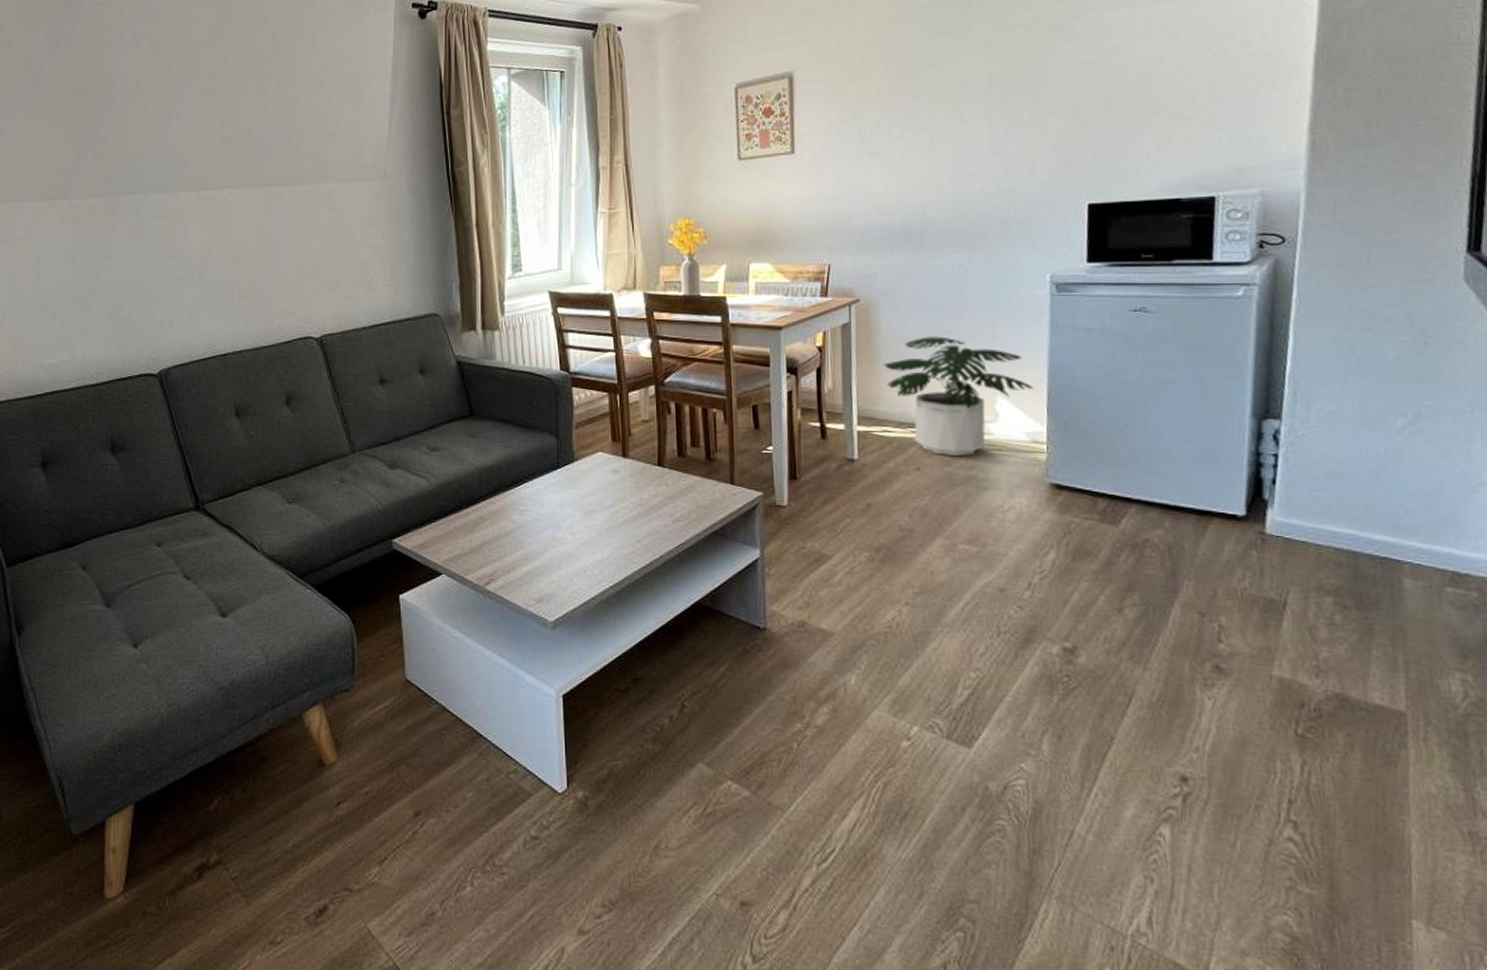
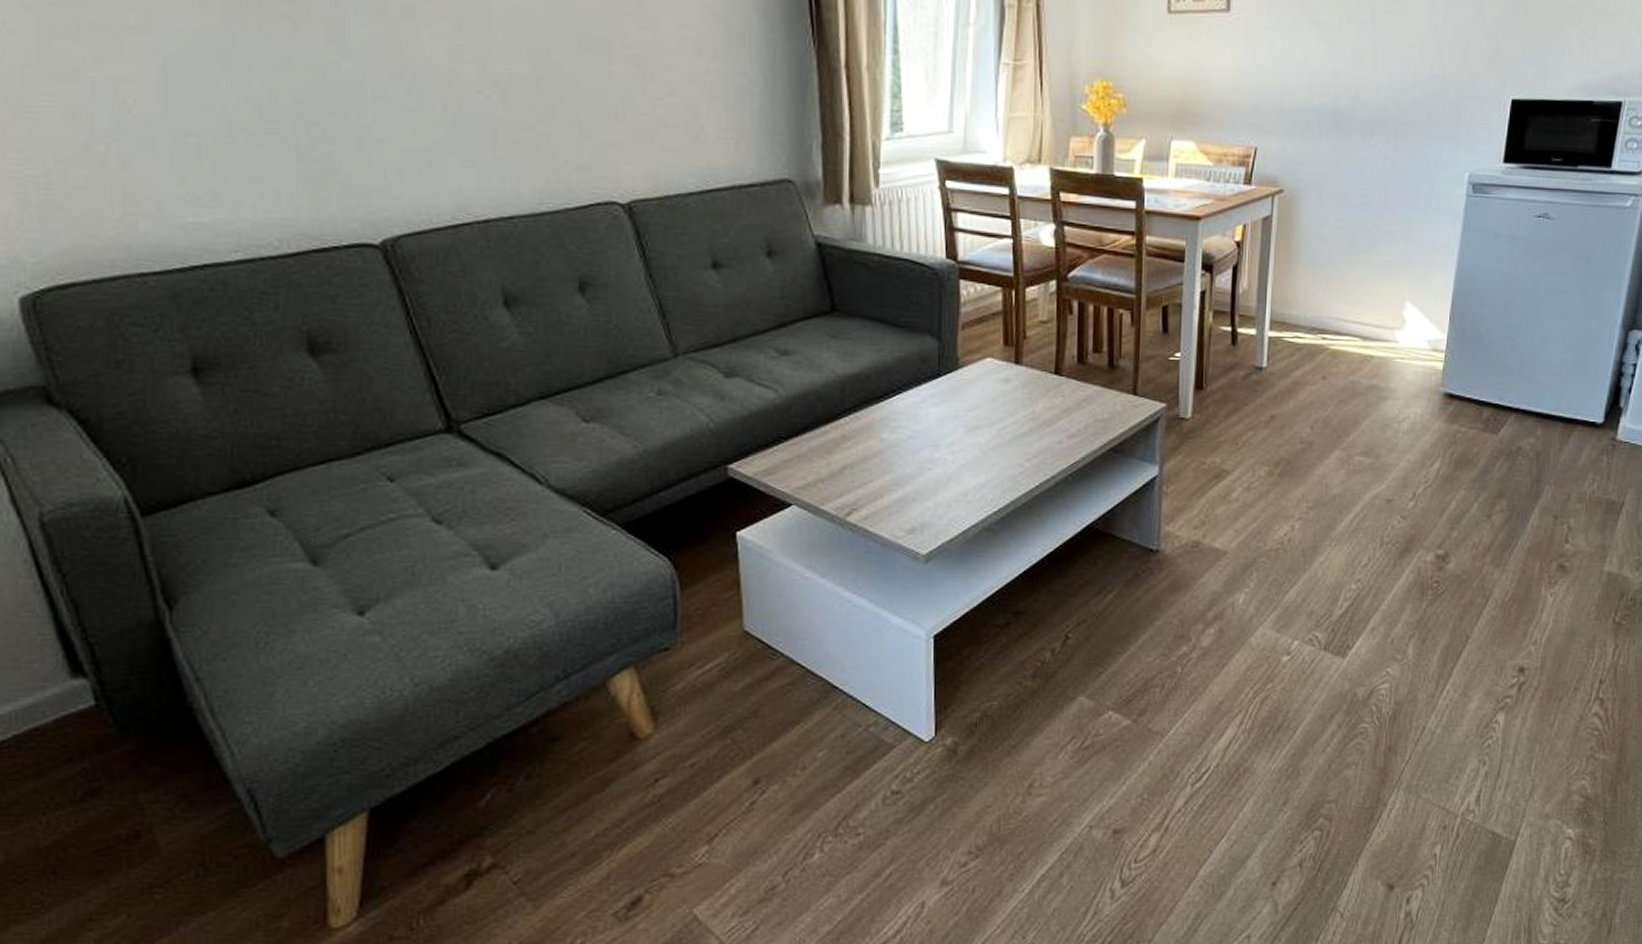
potted plant: present [883,336,1034,457] -> none [1300,235,1441,365]

